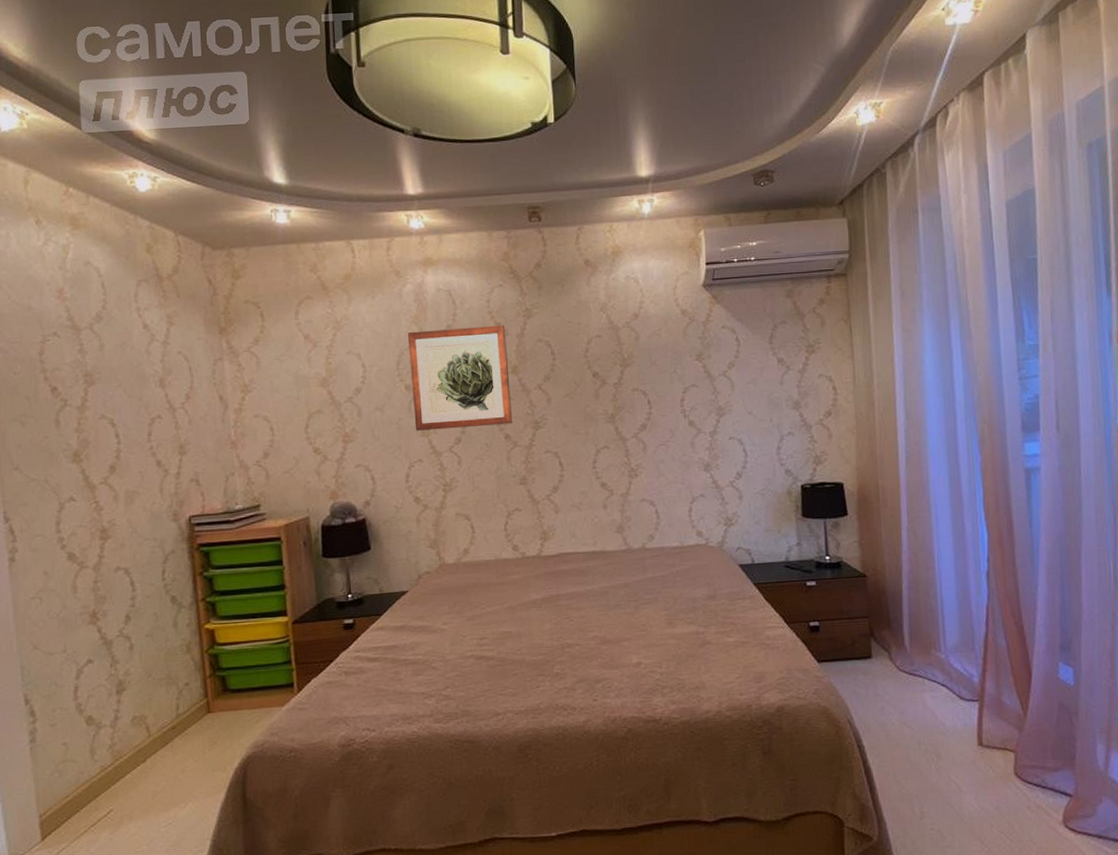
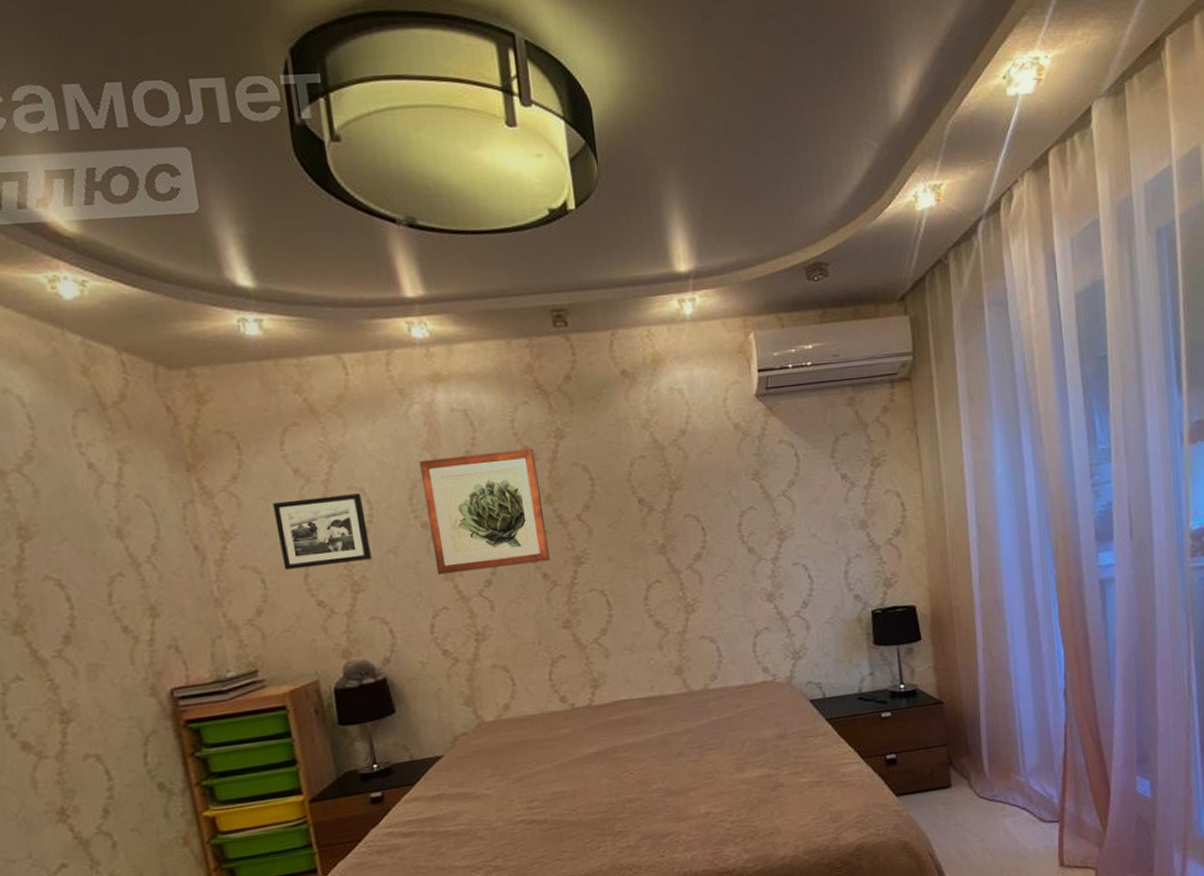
picture frame: none [285,358,361,420] -> present [273,493,371,570]

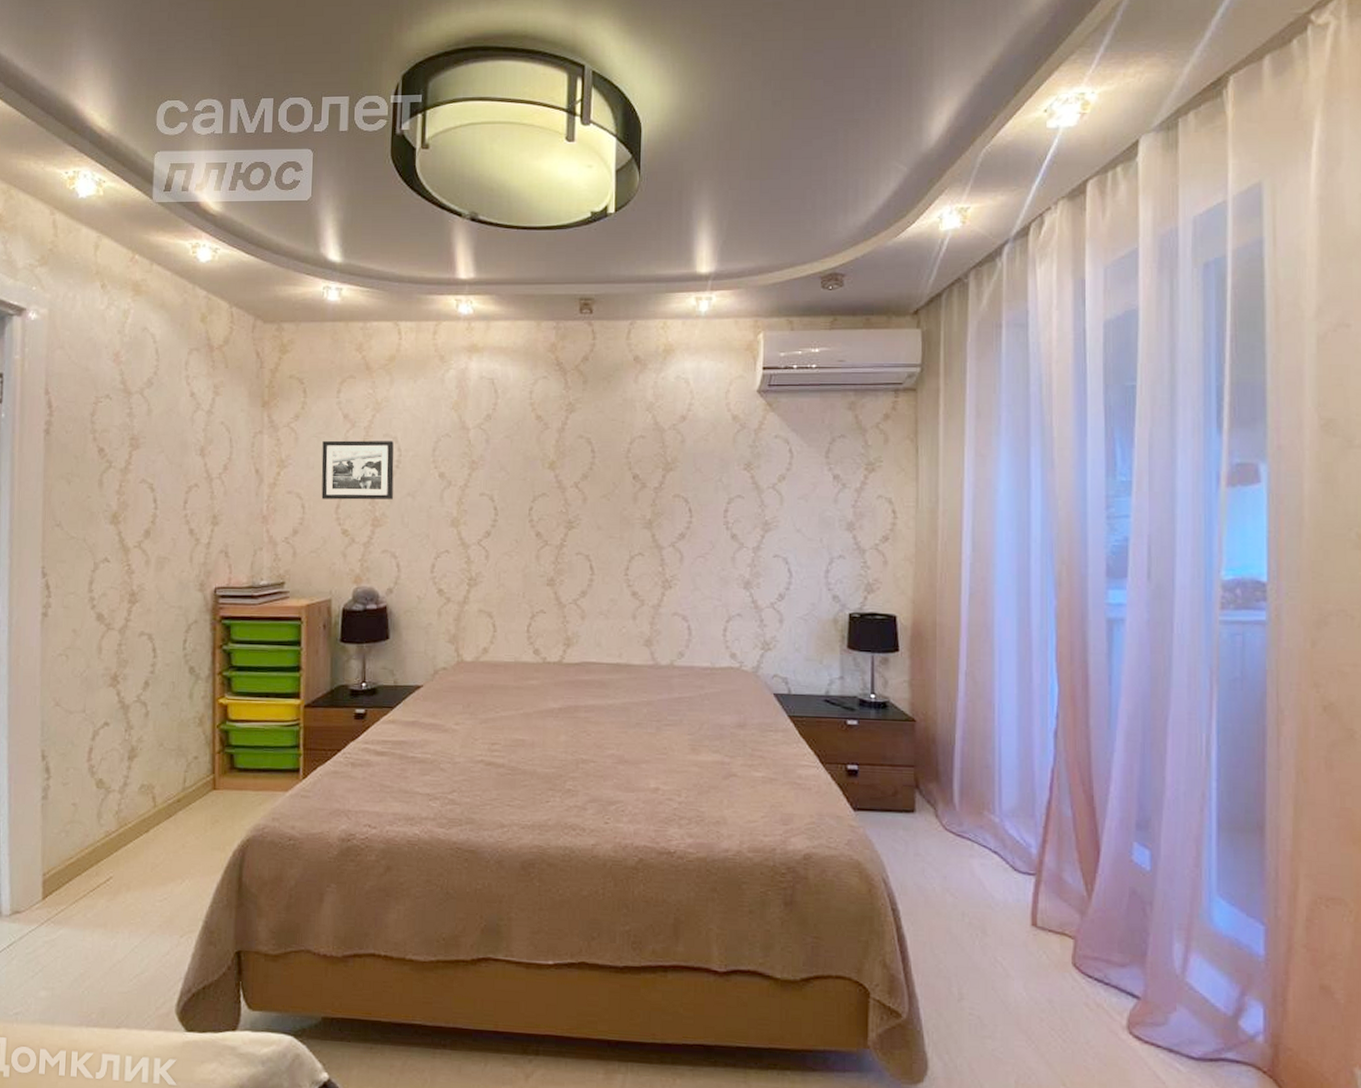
wall art: present [418,448,550,575] -> none [445,418,546,522]

